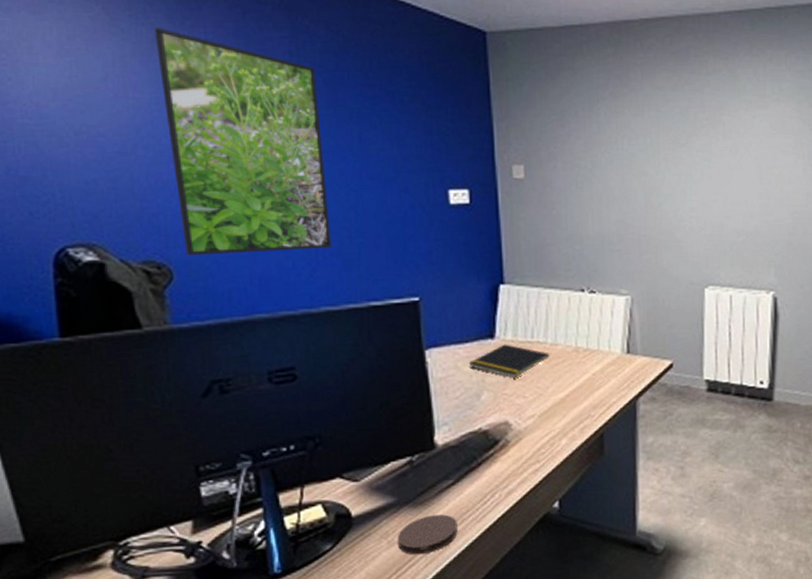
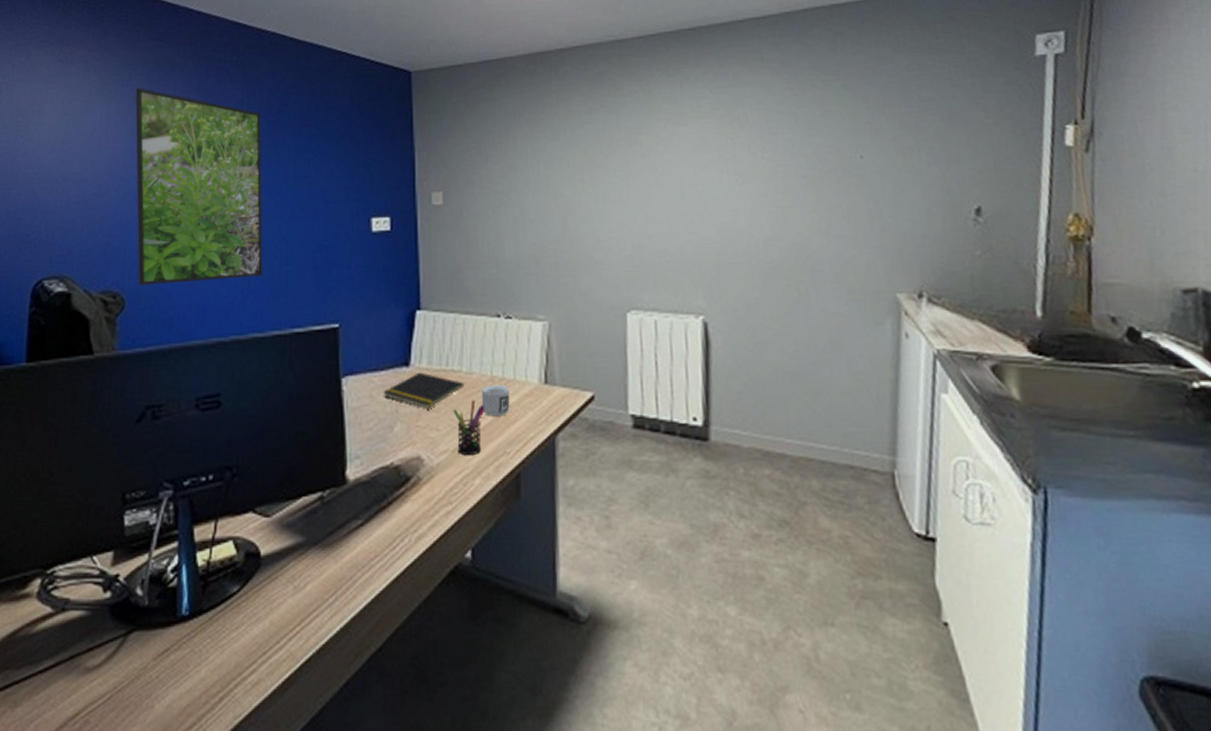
coaster: present [398,514,458,555] -> none [304,559,365,605]
pen holder: none [539,369,570,420] -> present [453,400,485,456]
mug: none [566,354,594,384] -> present [481,384,510,417]

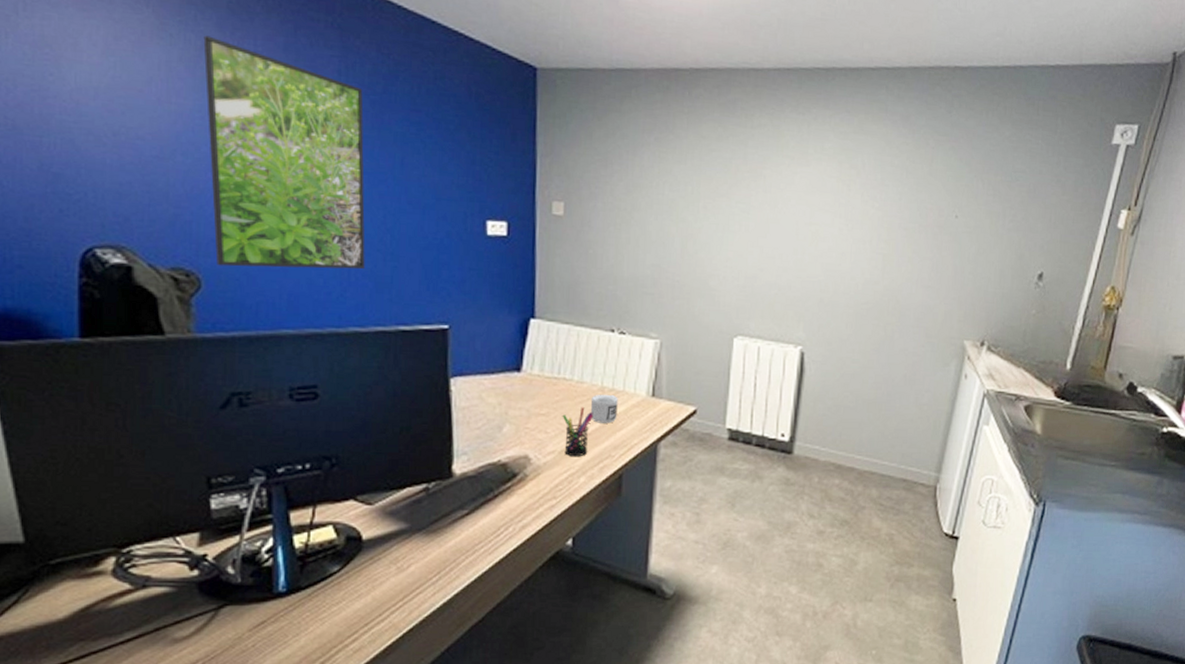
notepad: present [383,372,464,408] -> none [492,378,575,412]

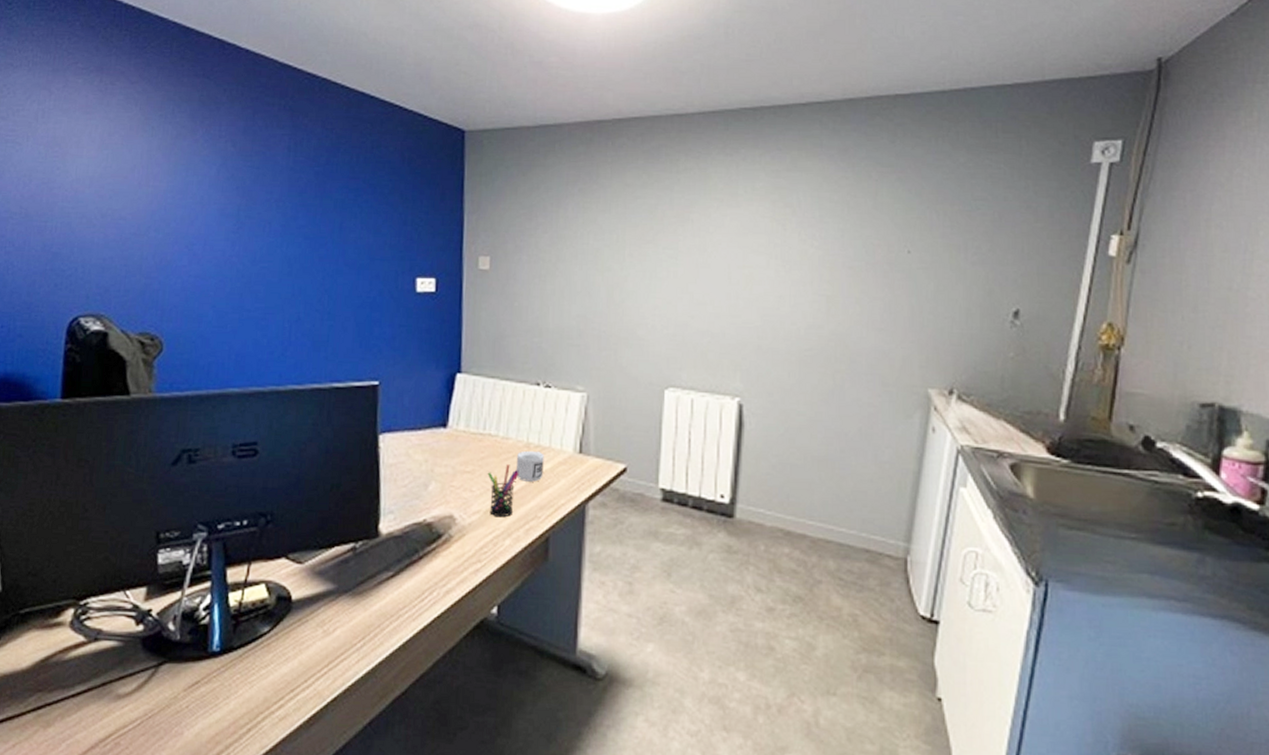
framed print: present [203,35,365,270] -> none [176,126,309,330]

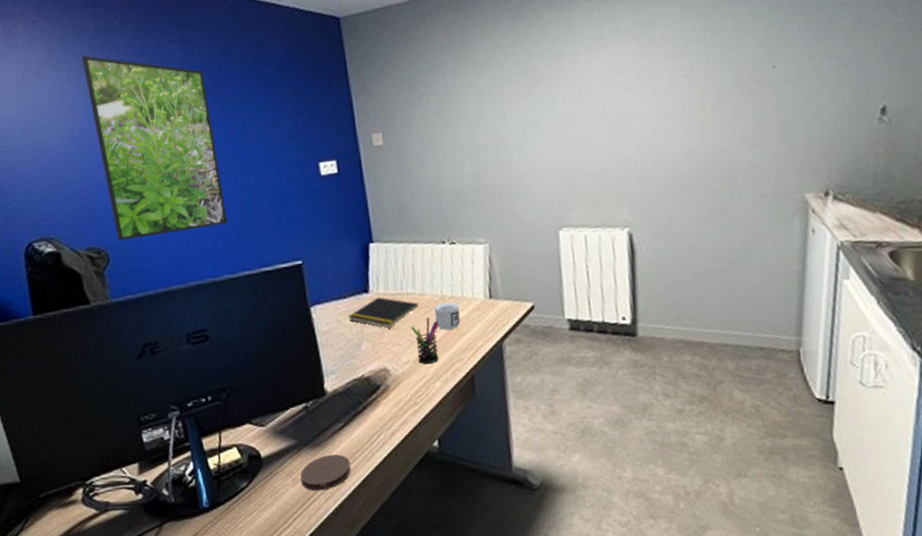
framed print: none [176,126,309,330] -> present [82,55,228,241]
coaster: none [333,607,393,649] -> present [300,454,351,491]
notepad: none [419,434,500,470] -> present [348,297,419,328]

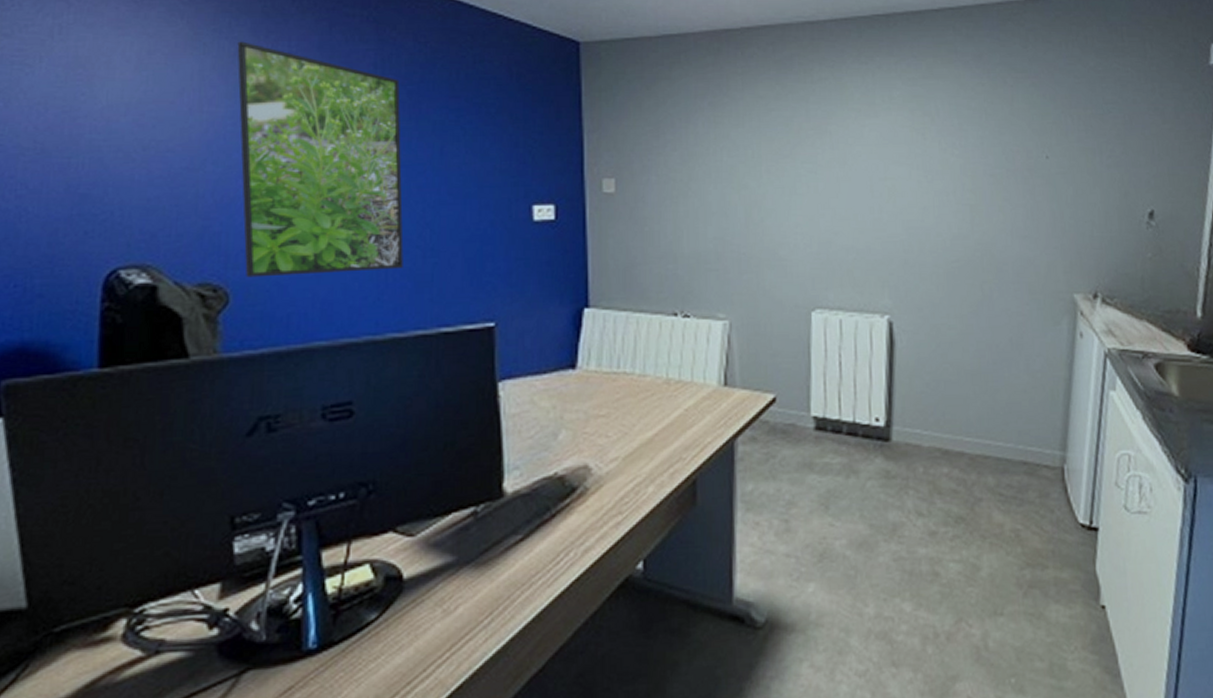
coaster: present [300,454,351,491] -> none [455,577,525,627]
notepad: present [348,297,419,328] -> none [545,375,637,414]
pen holder: present [411,317,439,365] -> none [624,404,660,463]
mug: present [434,301,461,330] -> none [655,386,687,421]

